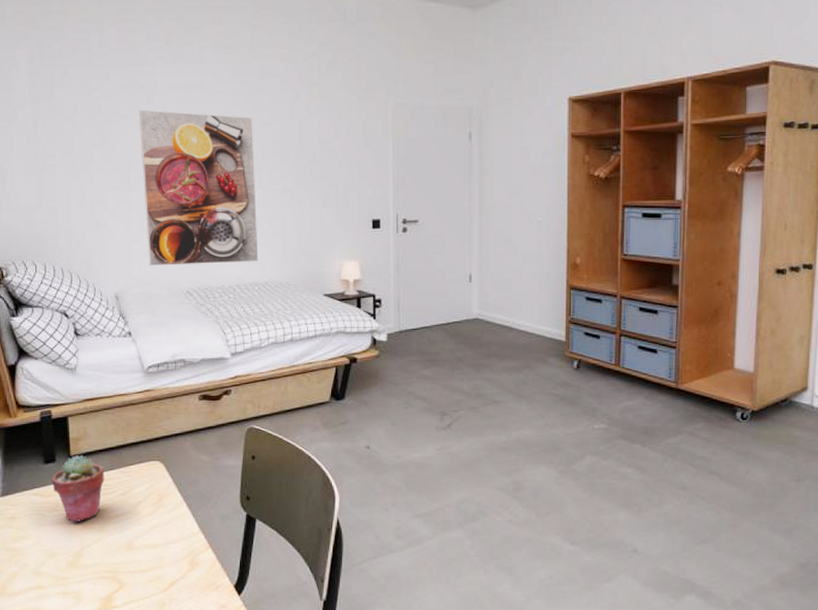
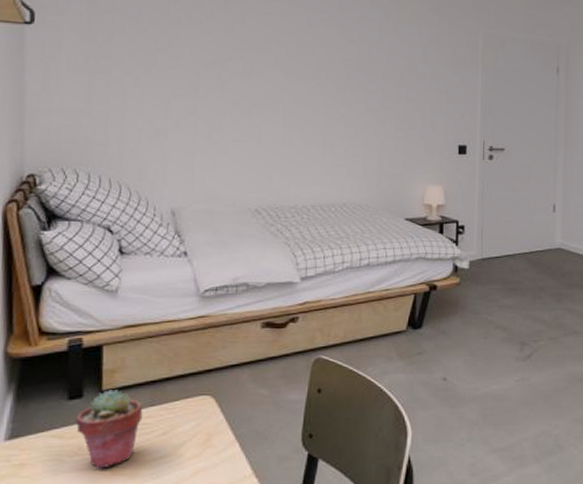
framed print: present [138,109,259,266] -> none [213,16,339,182]

